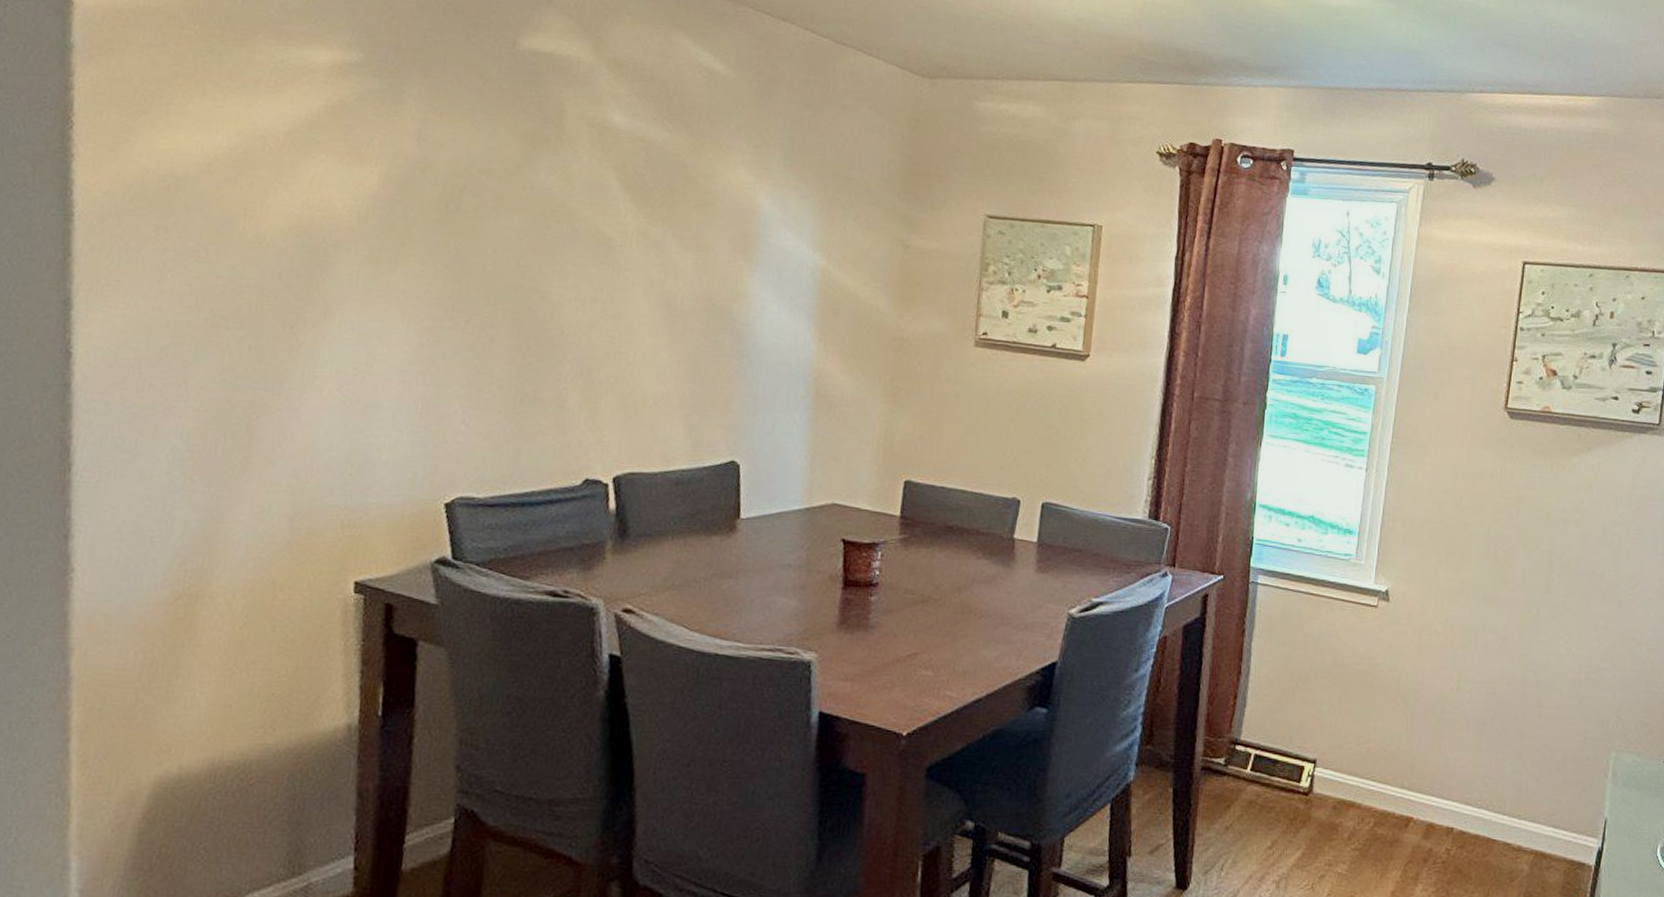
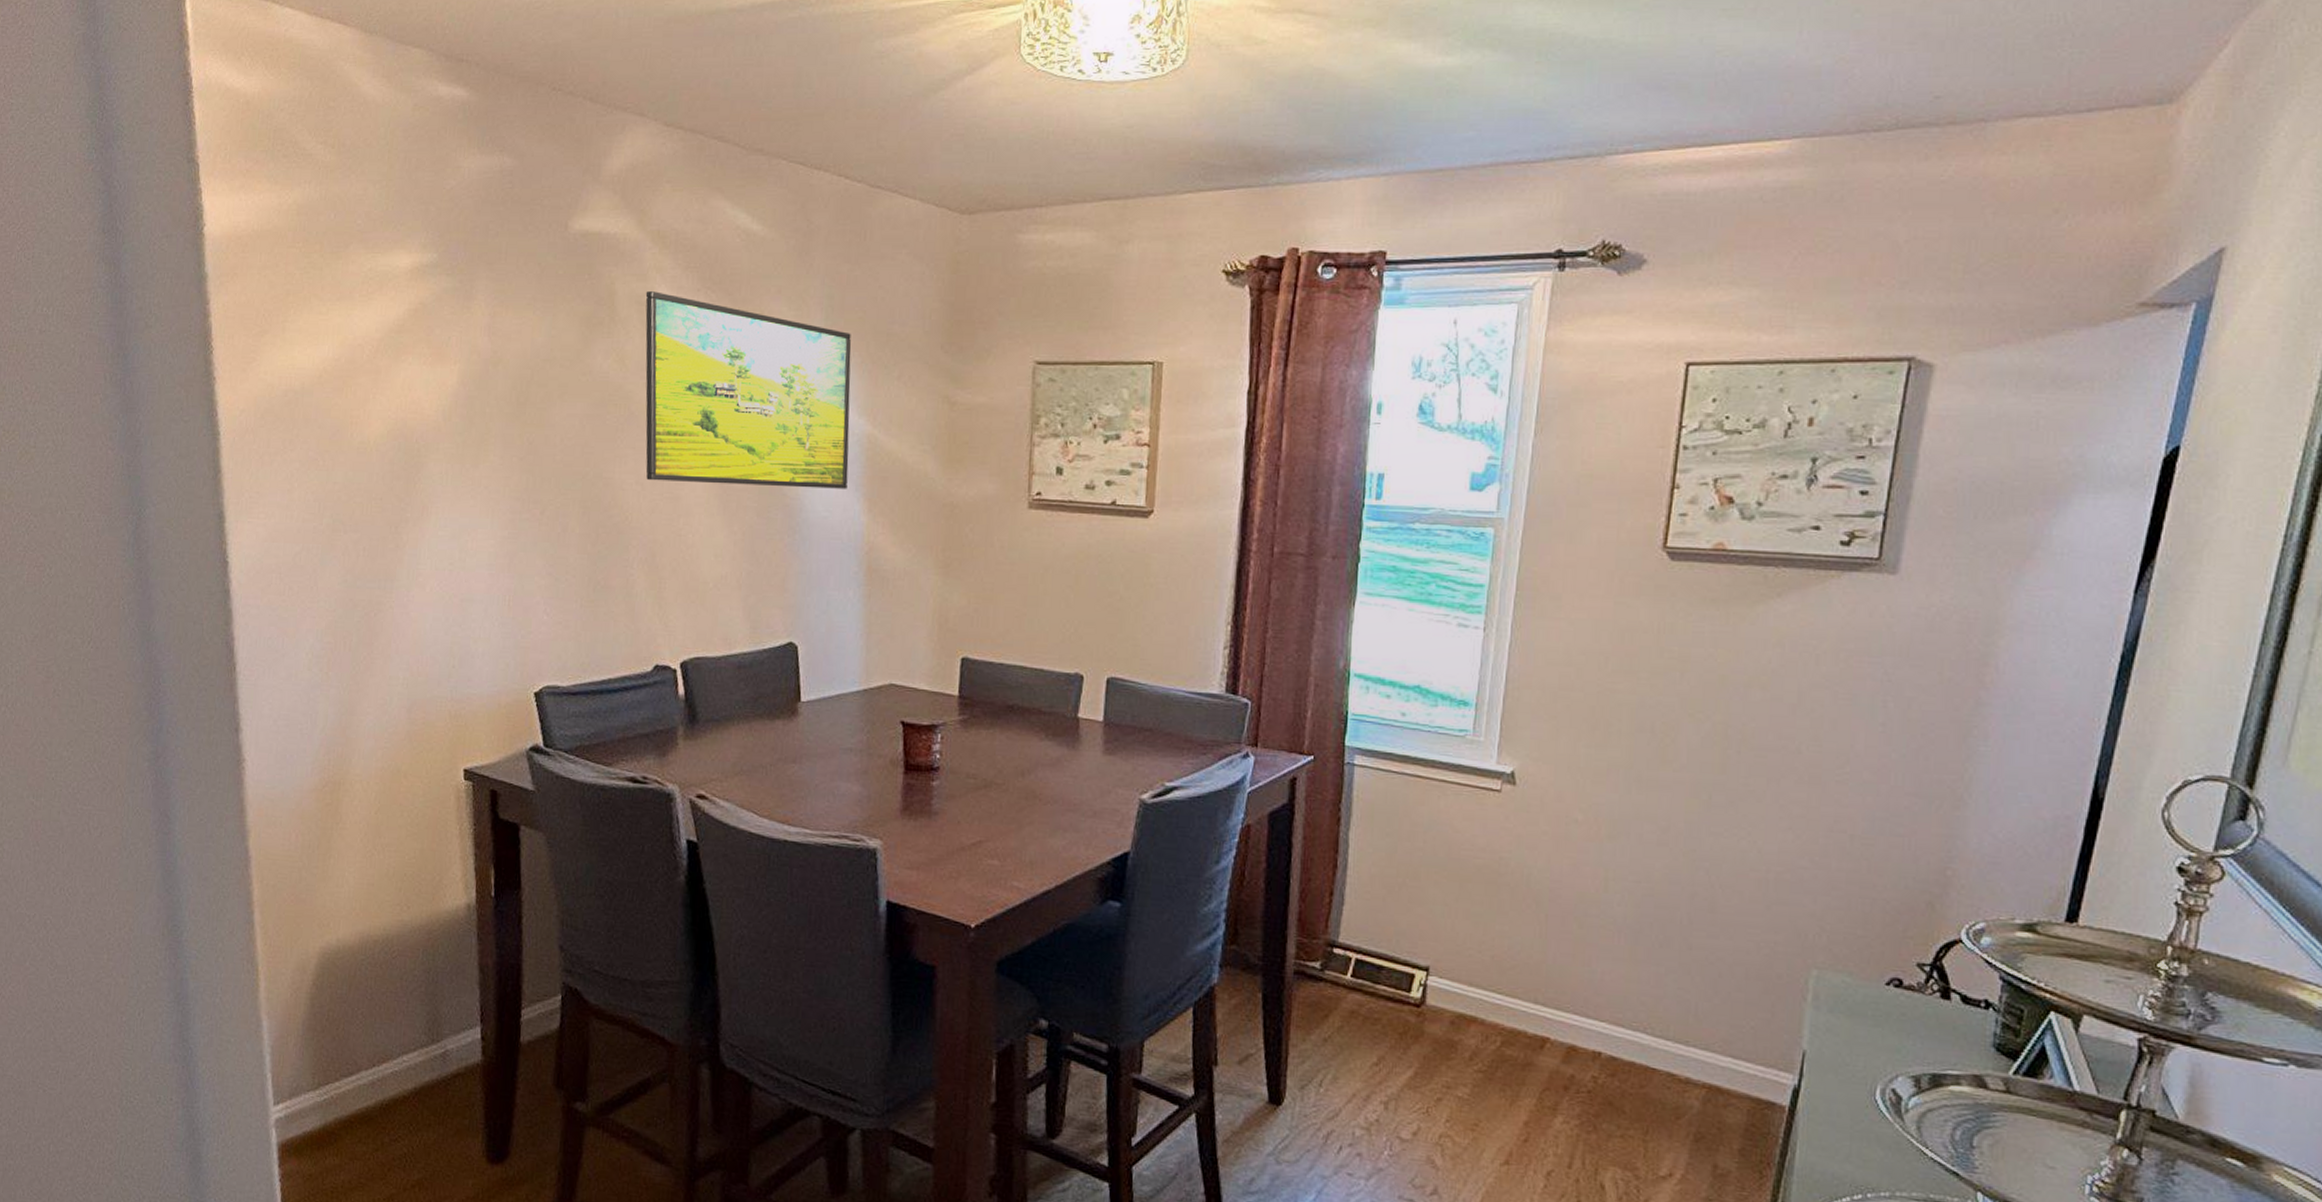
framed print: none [587,115,810,318] -> present [645,291,852,489]

